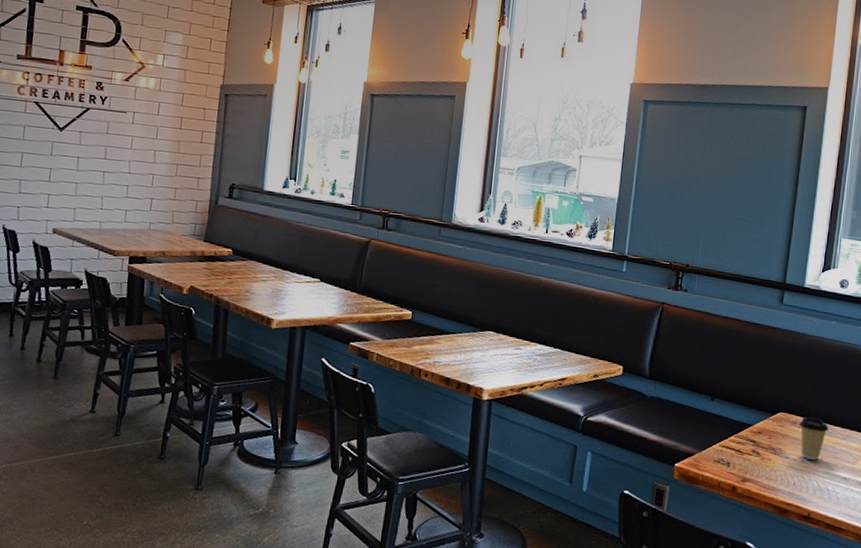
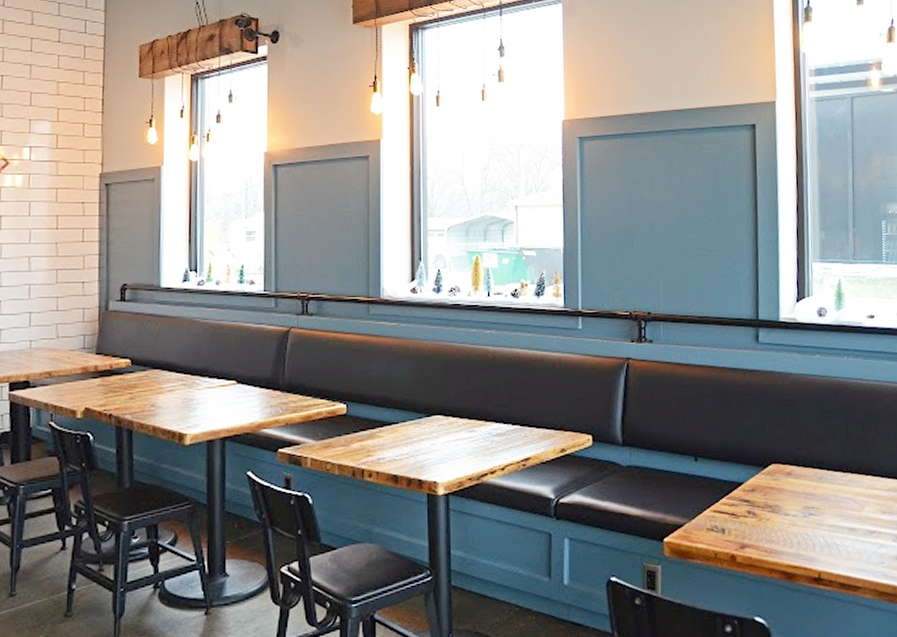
coffee cup: present [799,417,829,460] -> none [794,465,828,513]

